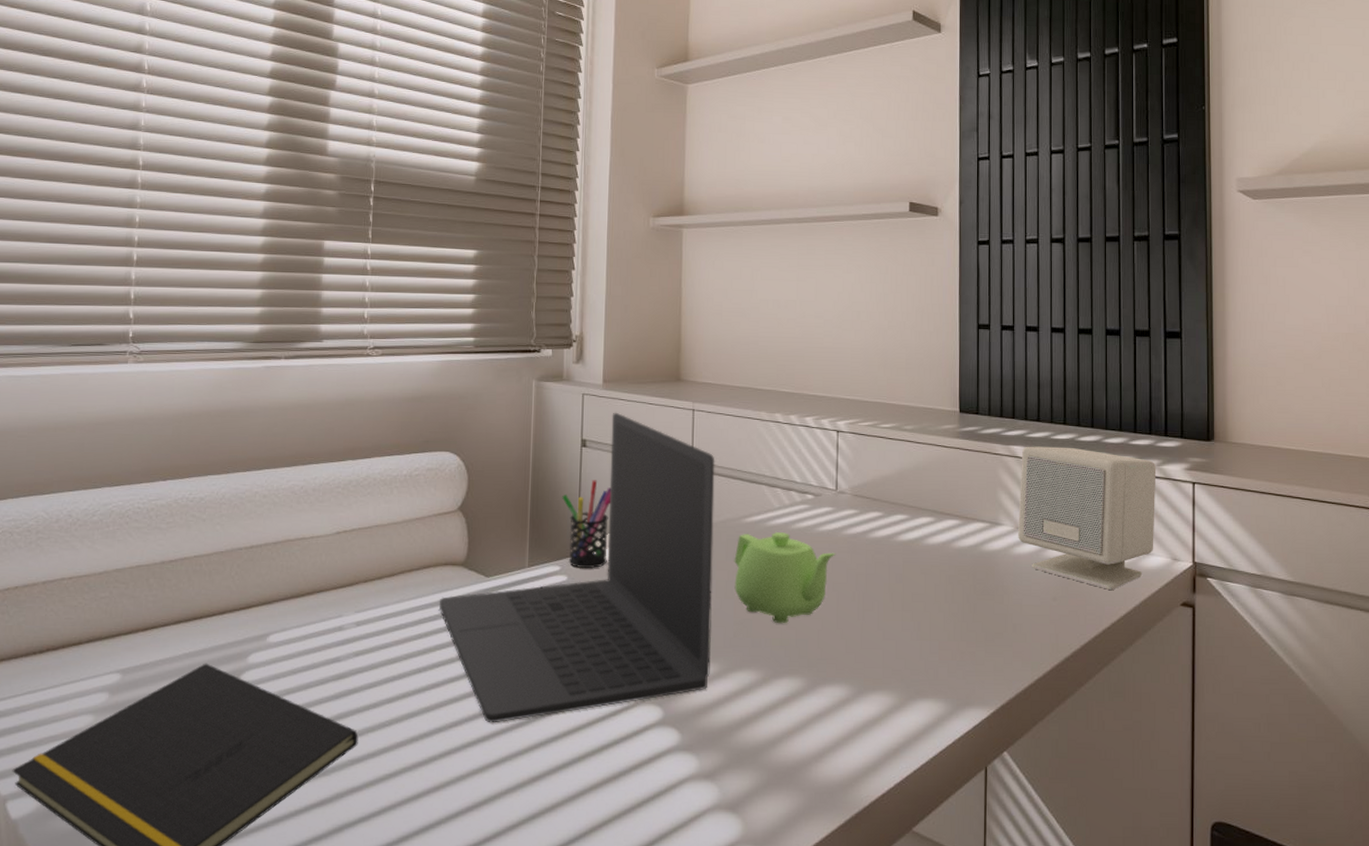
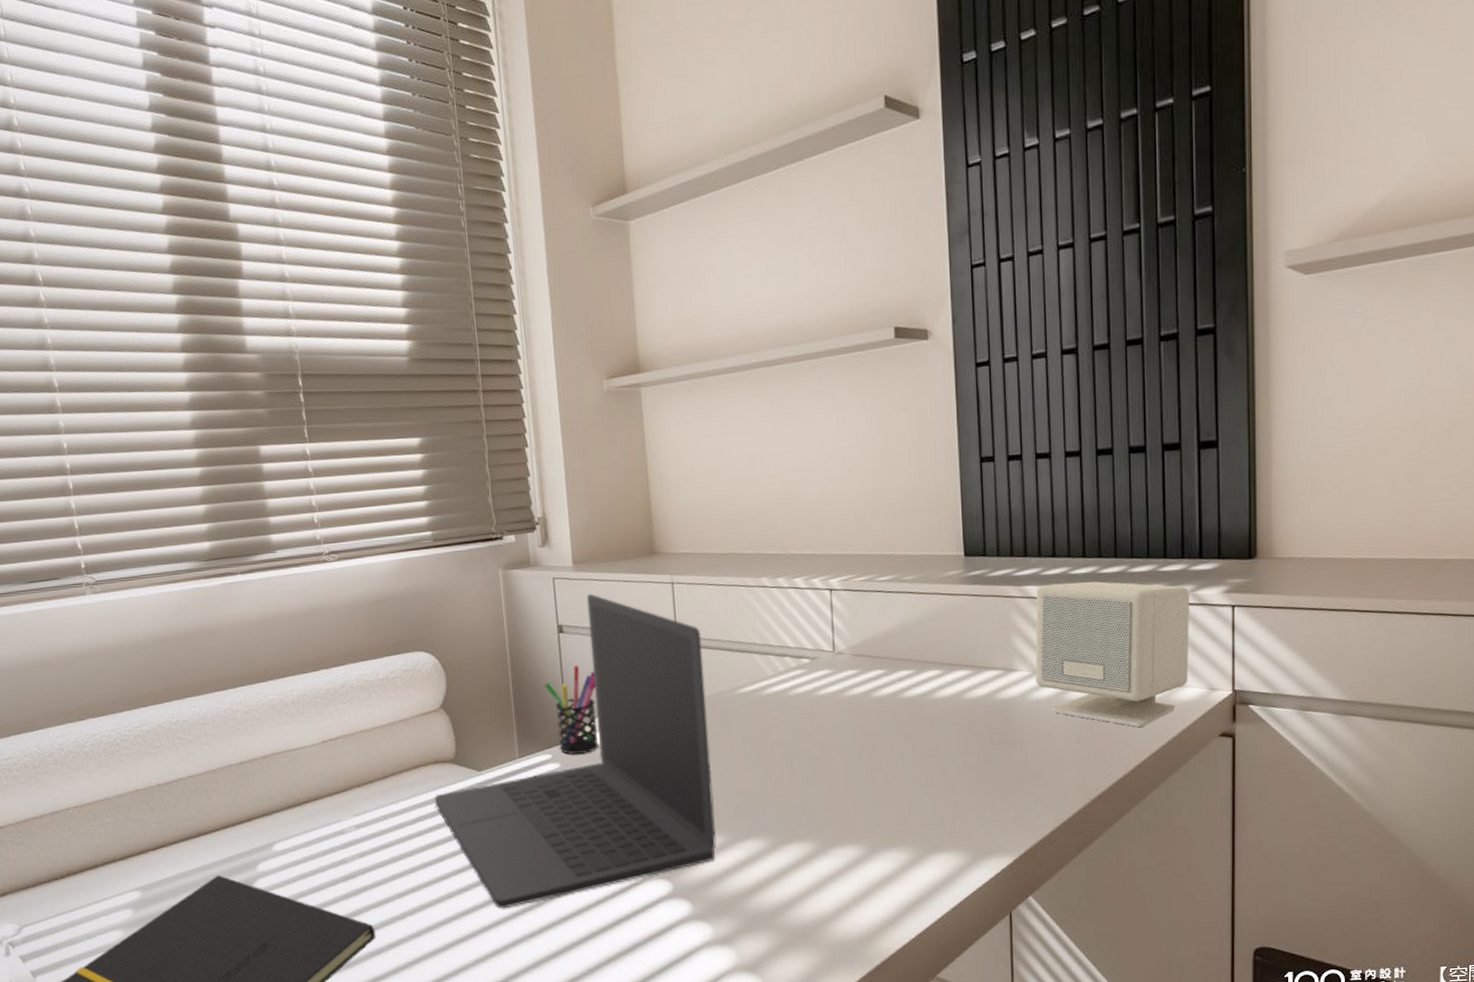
teapot: present [734,532,837,624] -> none [730,700,839,791]

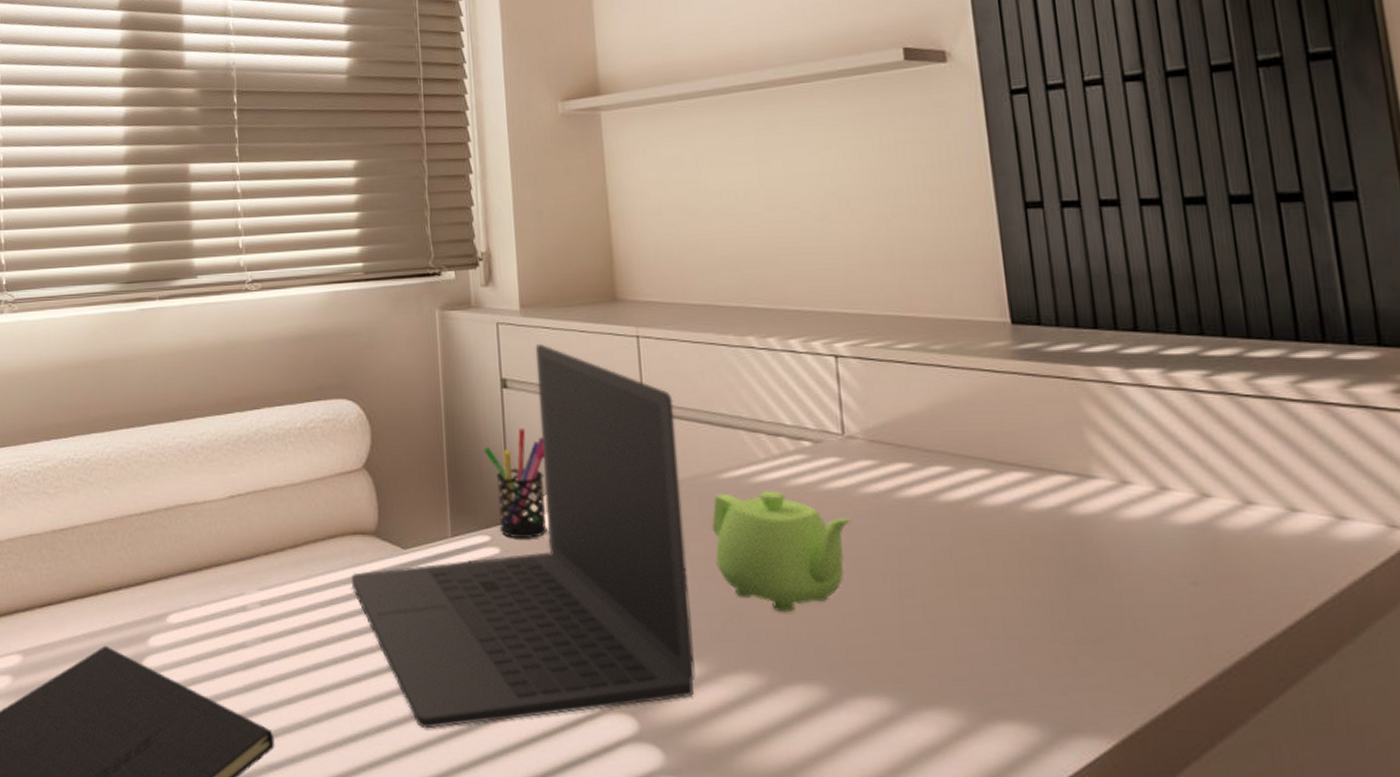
teapot: none [730,700,839,791] -> present [711,491,853,613]
speaker: present [1035,581,1190,728] -> none [1115,365,1354,573]

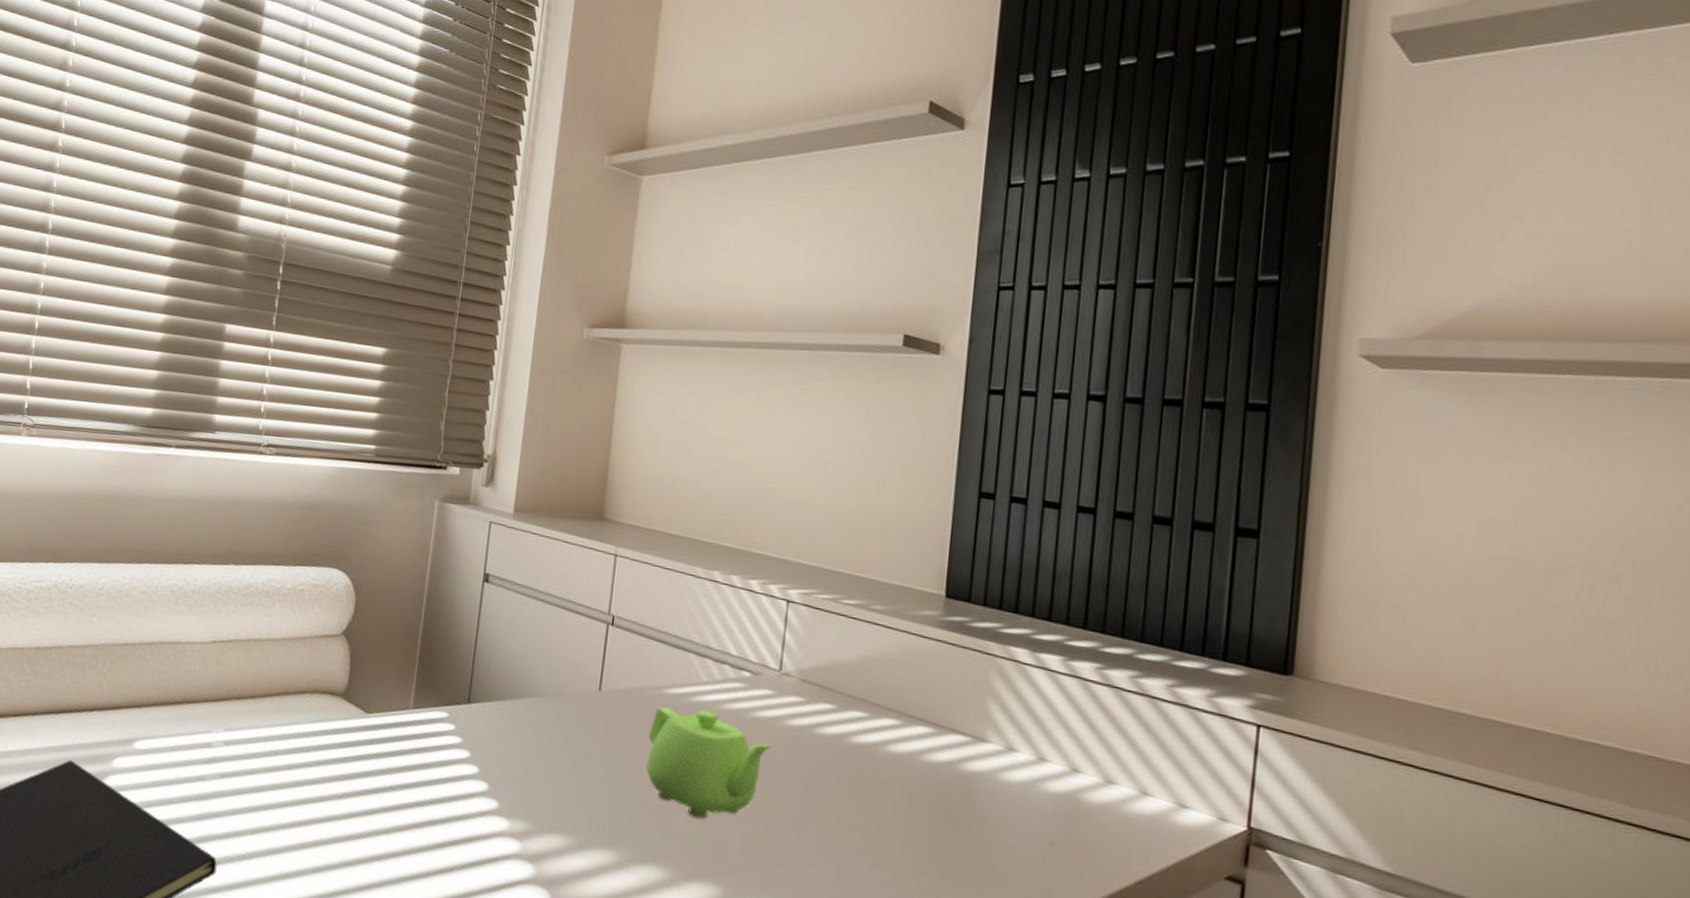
laptop: present [350,343,695,729] -> none [312,547,637,881]
pen holder: present [484,428,547,538] -> none [457,620,512,721]

